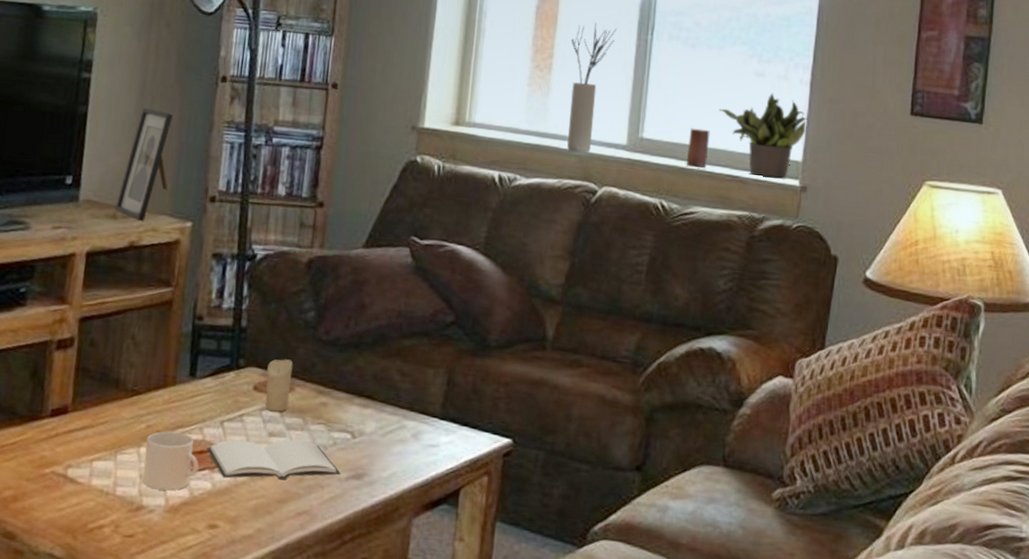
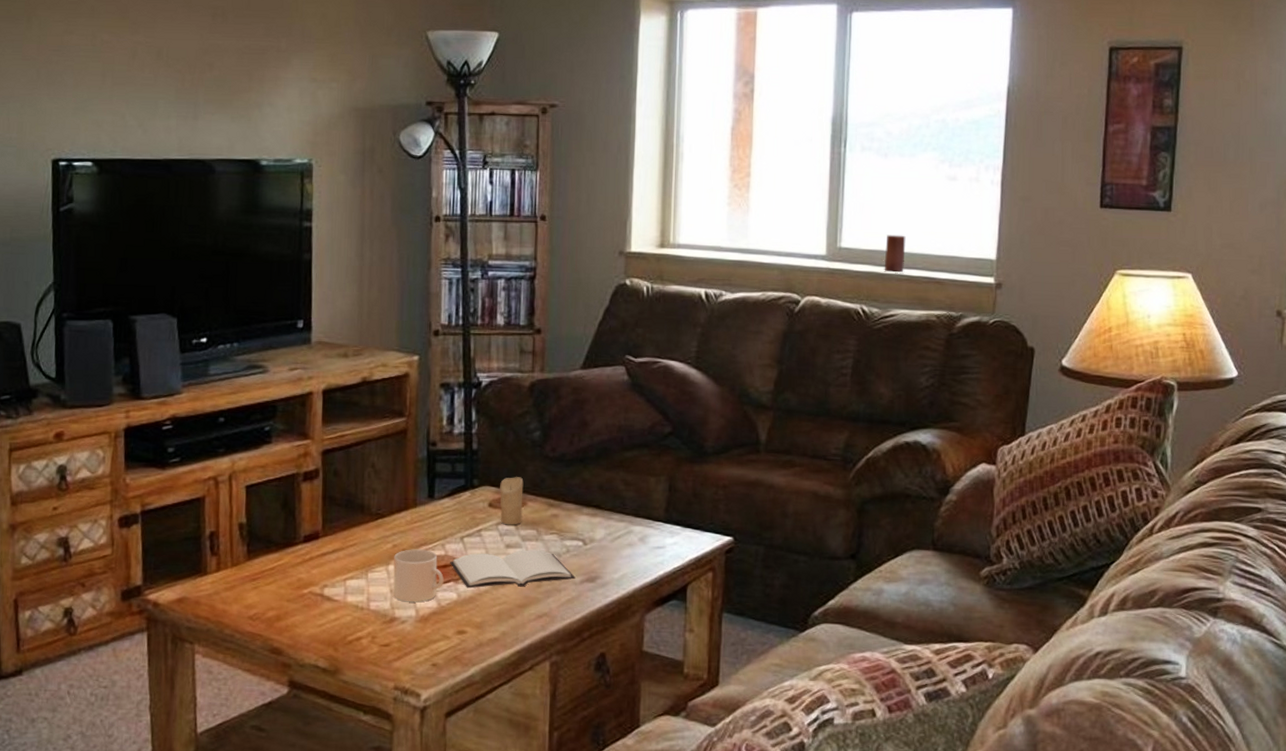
picture frame: present [115,108,173,222] -> none [346,251,394,359]
vase: present [567,23,618,153] -> none [767,140,811,266]
potted plant: present [718,92,808,178] -> none [913,195,1000,277]

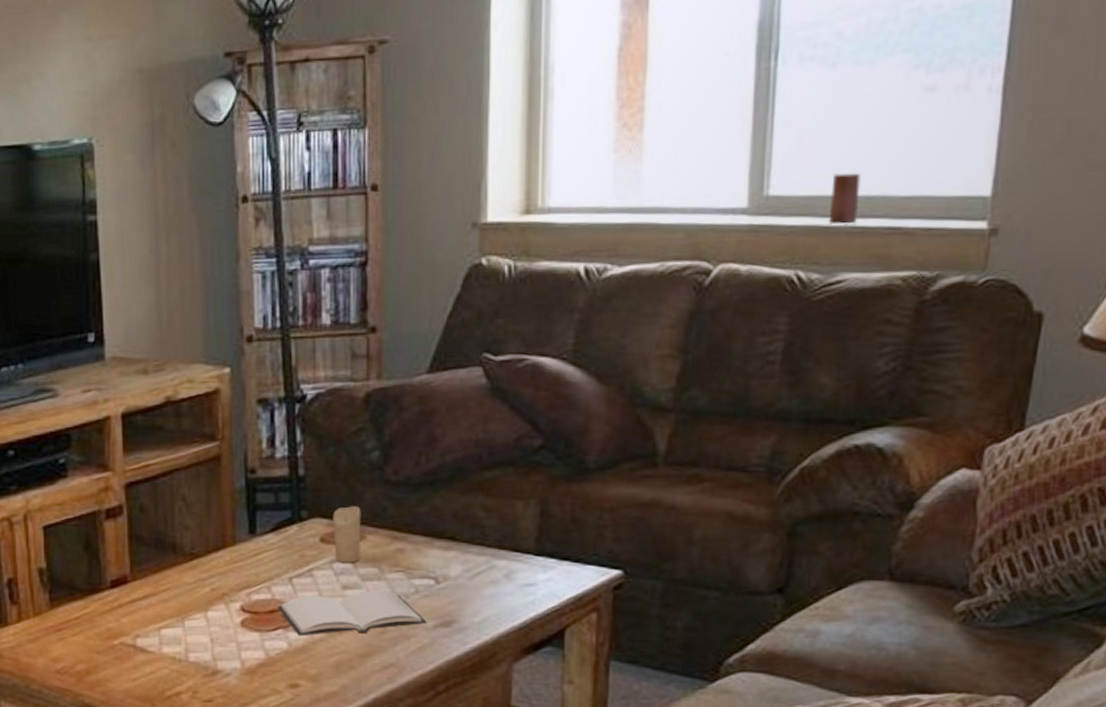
mug: present [392,549,444,603] -> none [213,593,271,653]

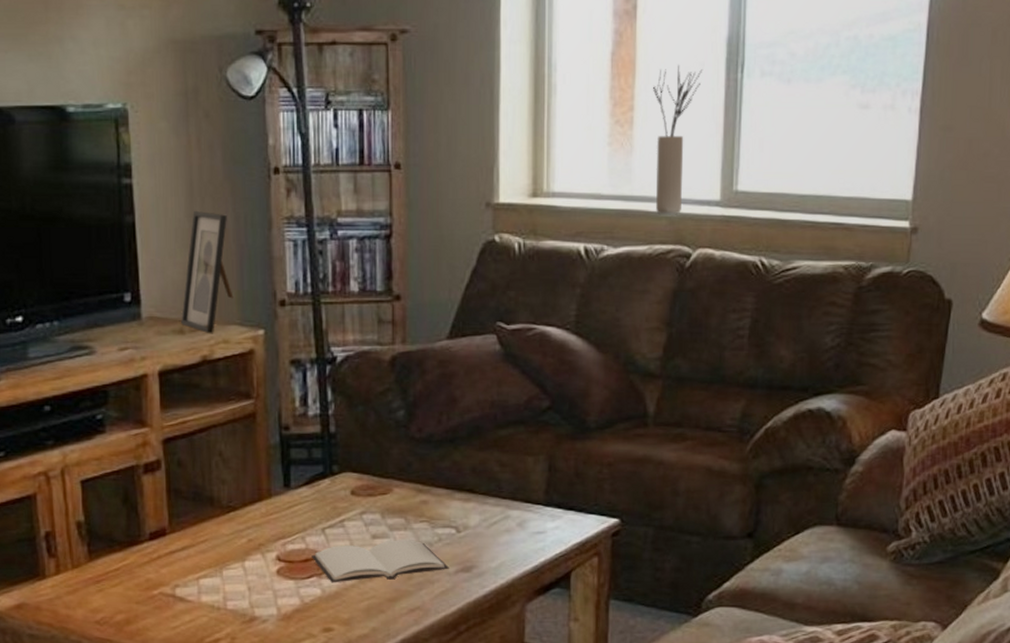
picture frame: none [145,246,199,374] -> present [181,211,234,334]
candle: present [333,506,361,563] -> none [362,461,389,514]
vase: none [668,57,728,226] -> present [653,65,703,214]
candle: present [829,173,861,225] -> none [786,174,811,218]

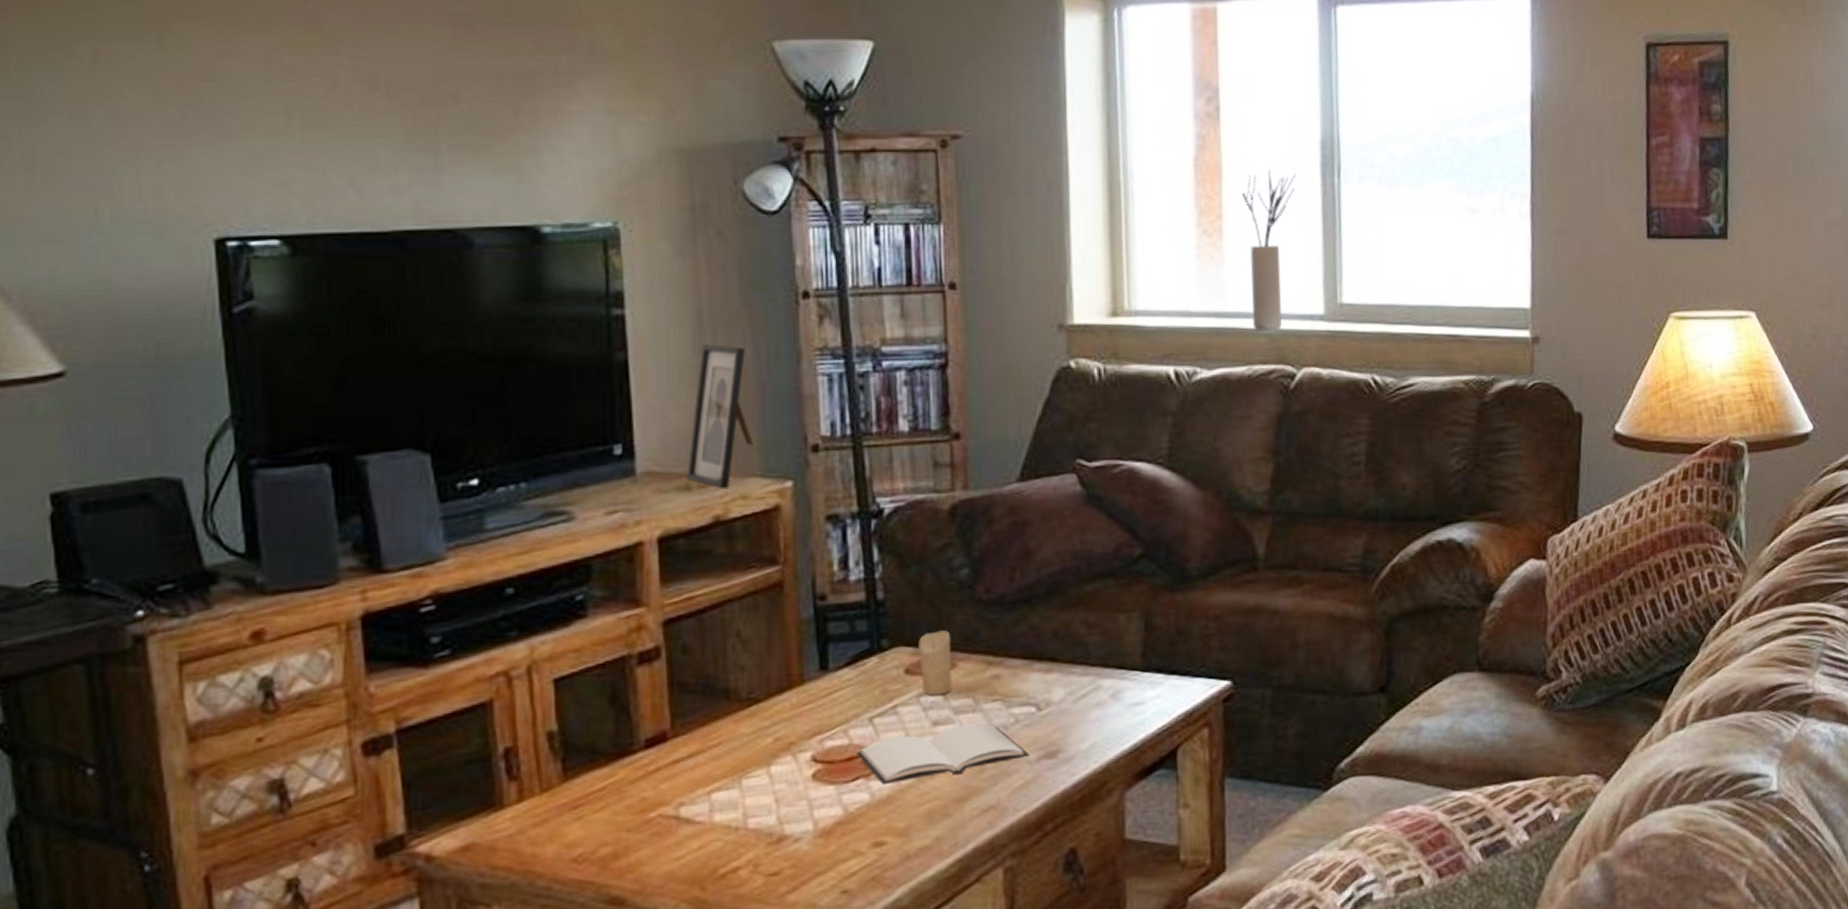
candle: none [362,461,389,514] -> present [919,630,953,696]

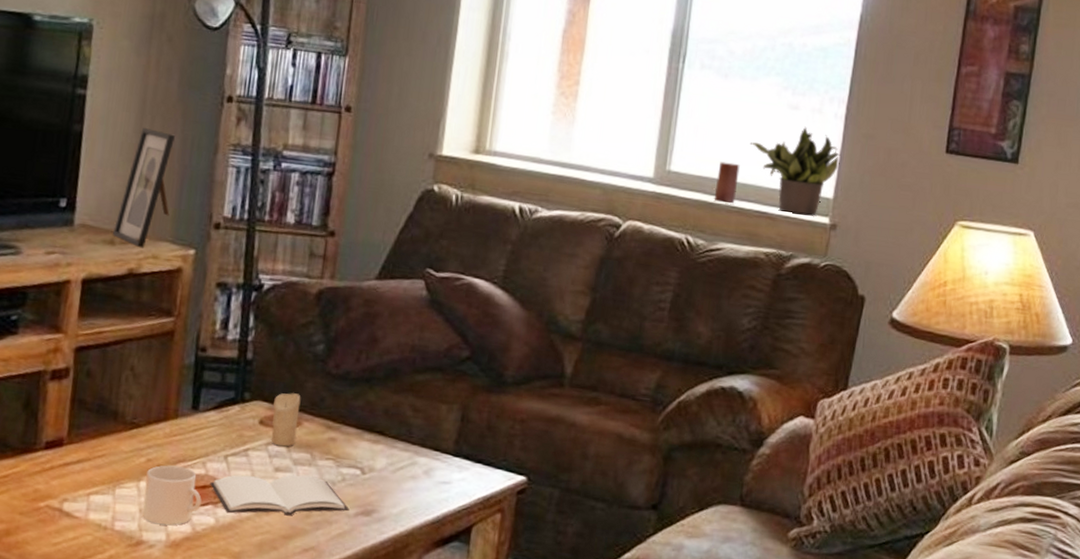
mug: none [777,739,850,813] -> present [142,465,202,526]
vase: present [1243,170,1297,331] -> none [591,49,648,186]
candle: none [1397,284,1422,331] -> present [714,161,740,203]
potted plant: none [1428,230,1532,332] -> present [749,126,841,215]

